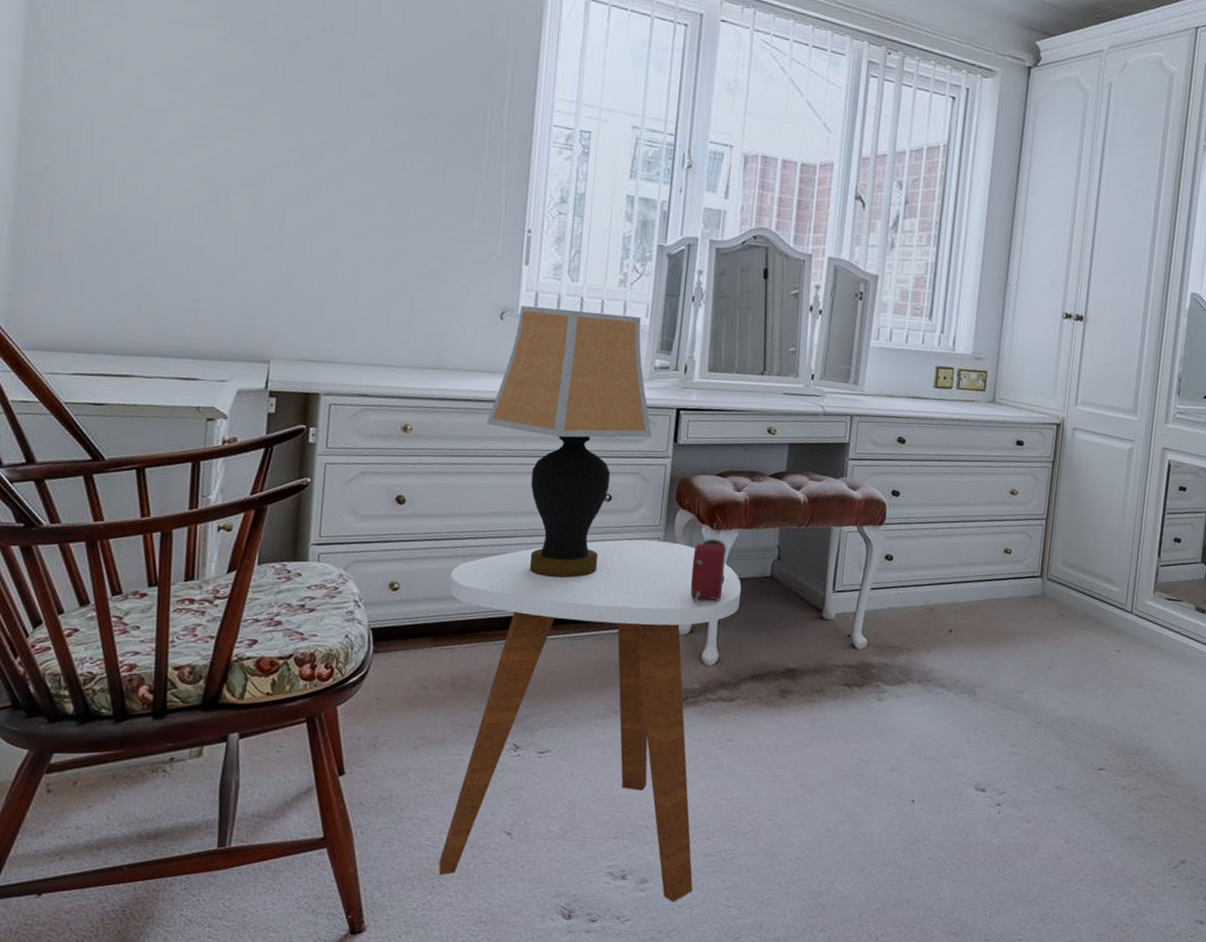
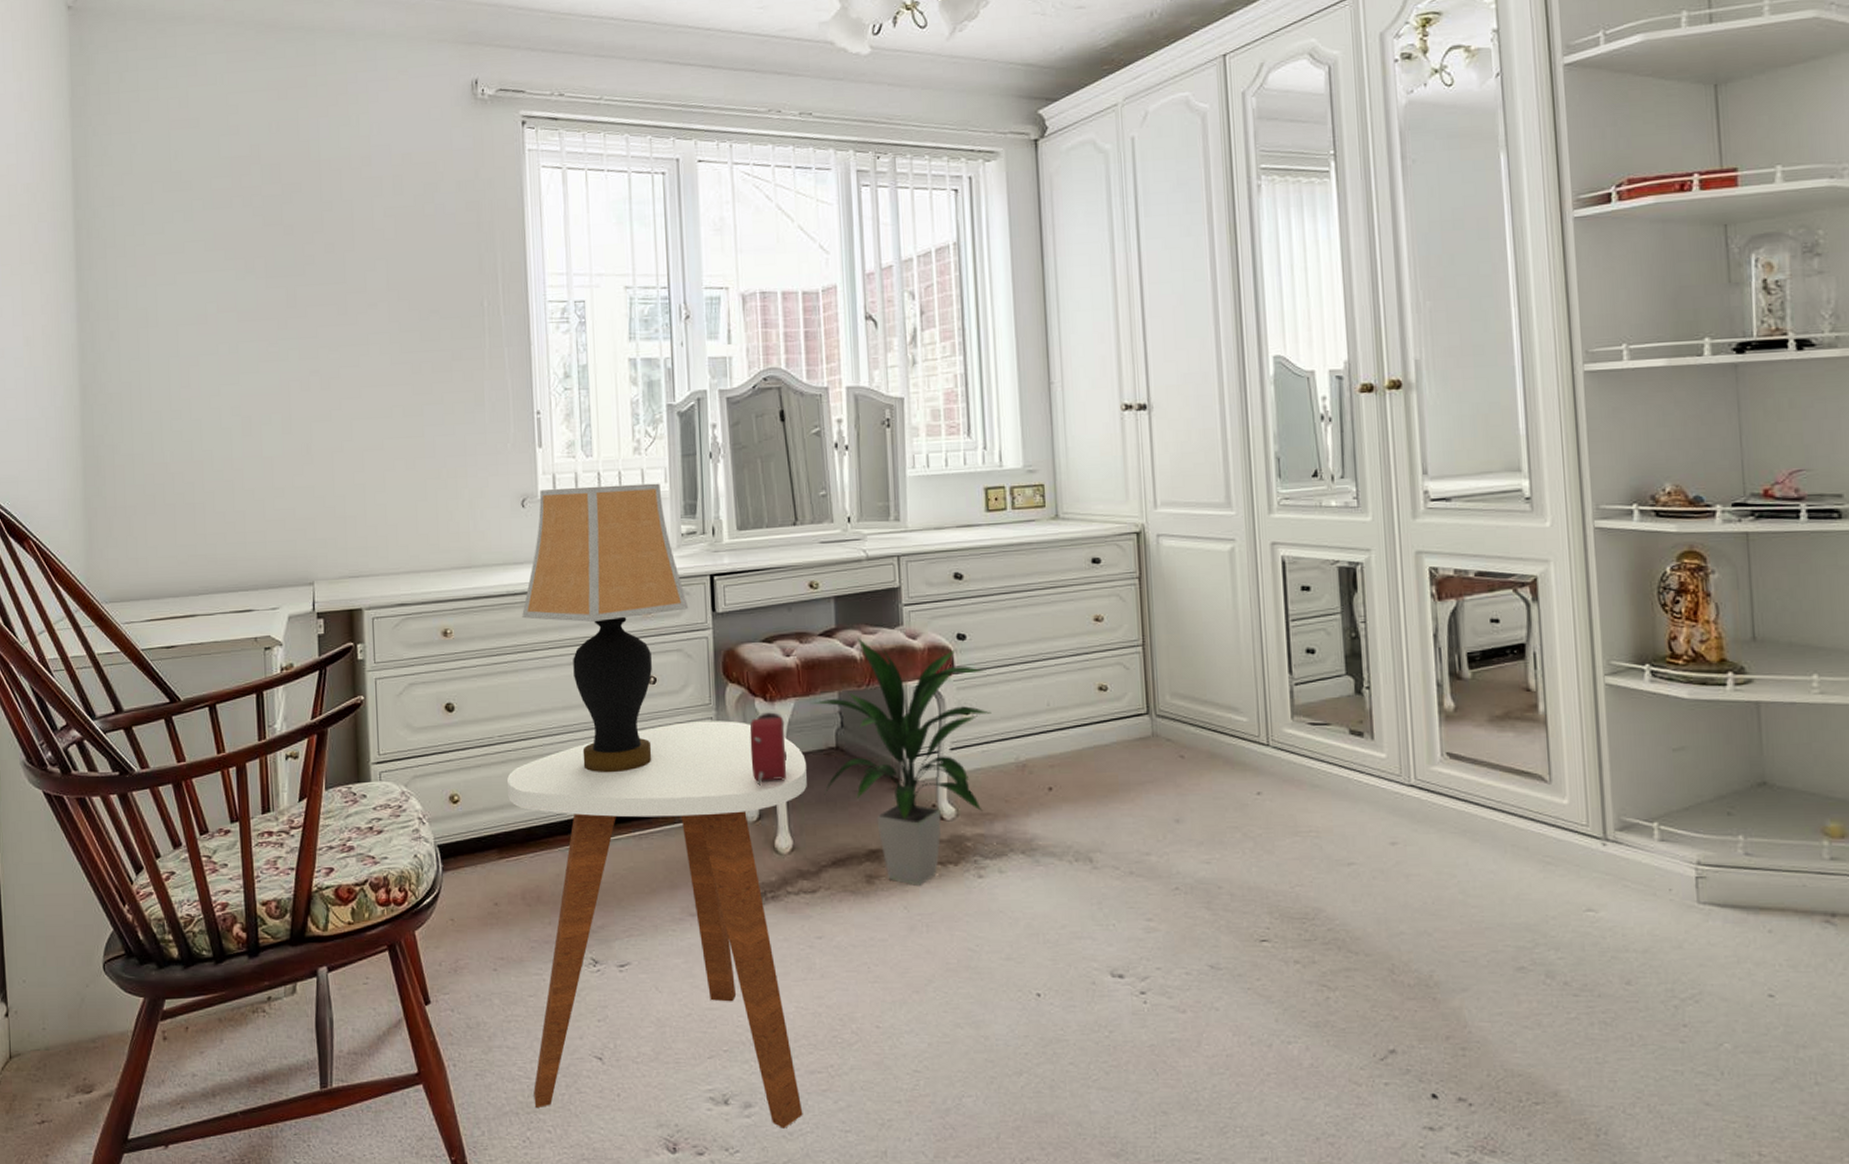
indoor plant: none [753,481,912,703] -> present [811,636,992,885]

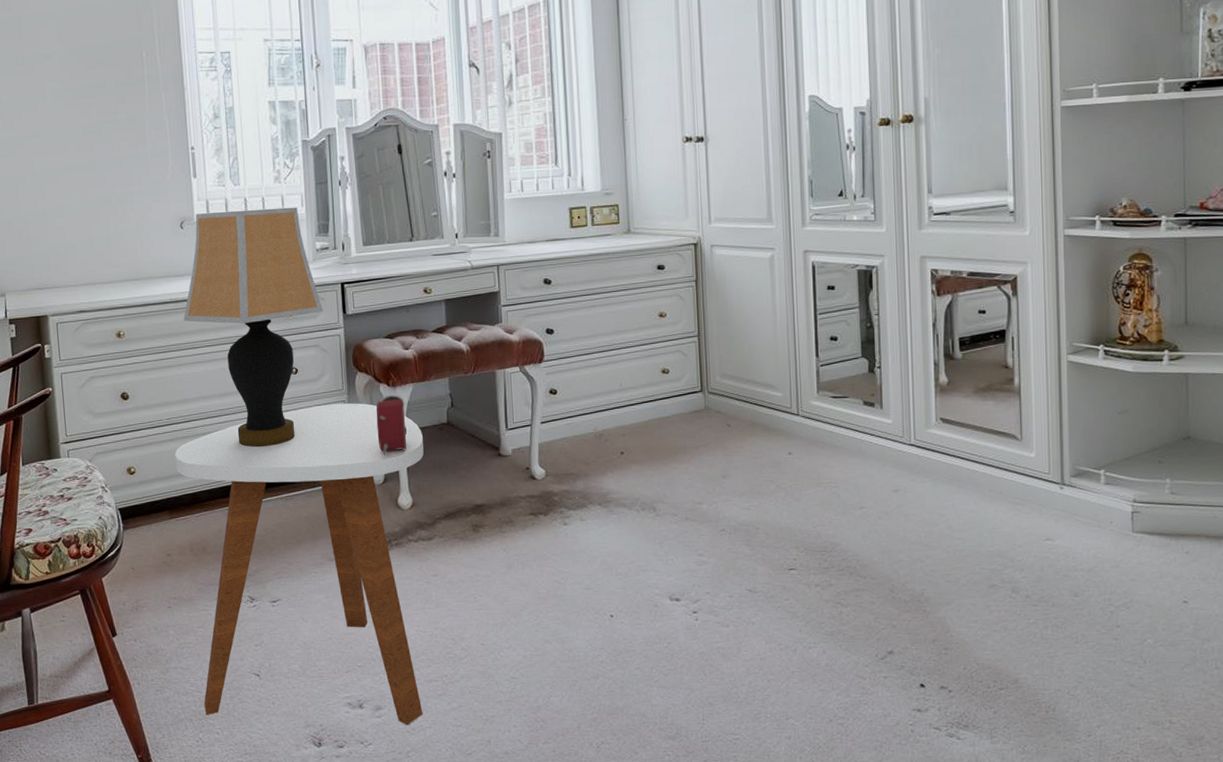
indoor plant: present [811,636,992,885] -> none [426,332,575,532]

